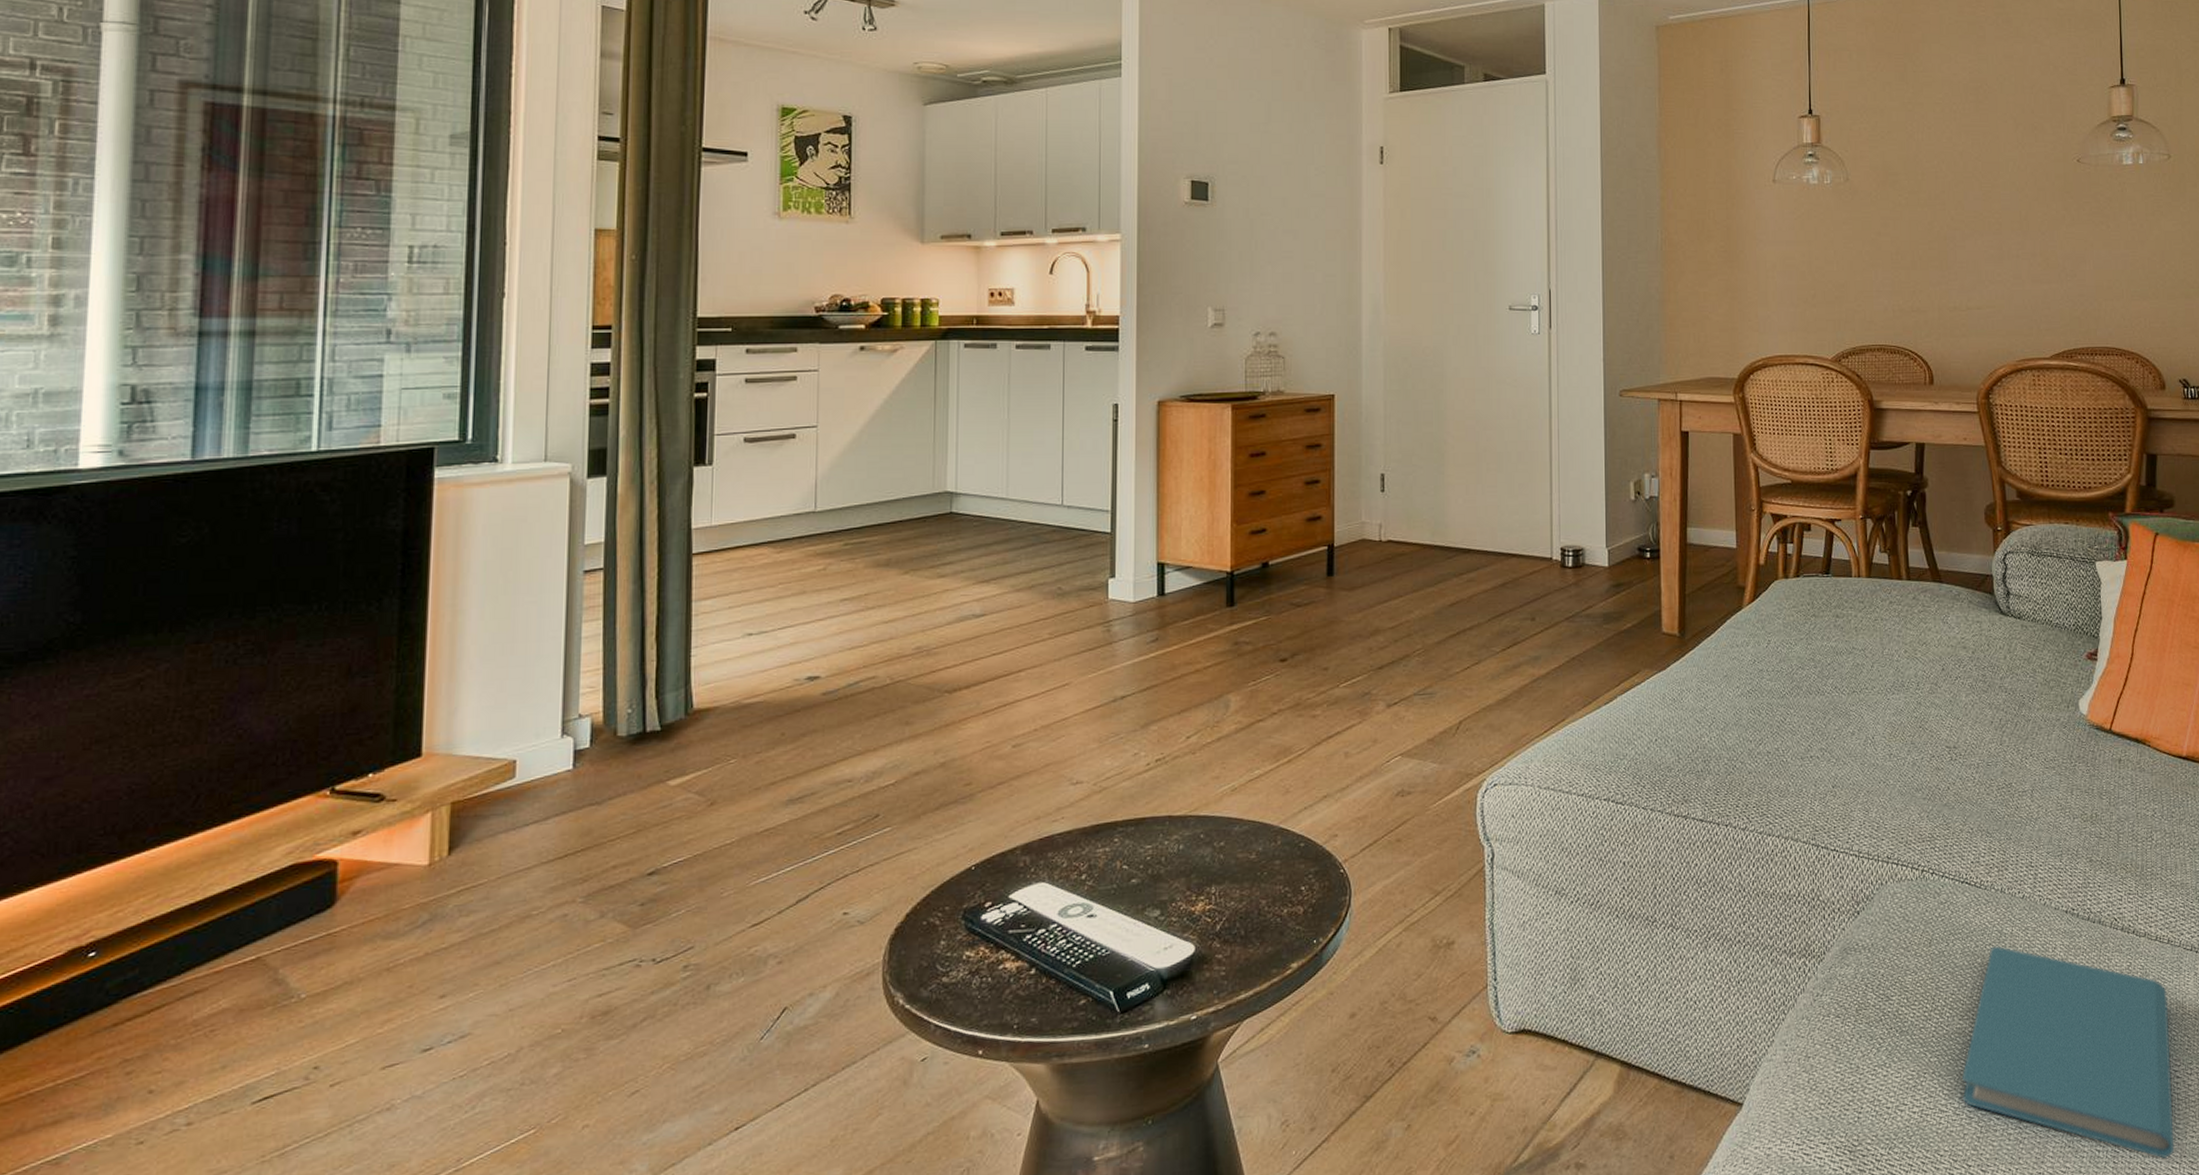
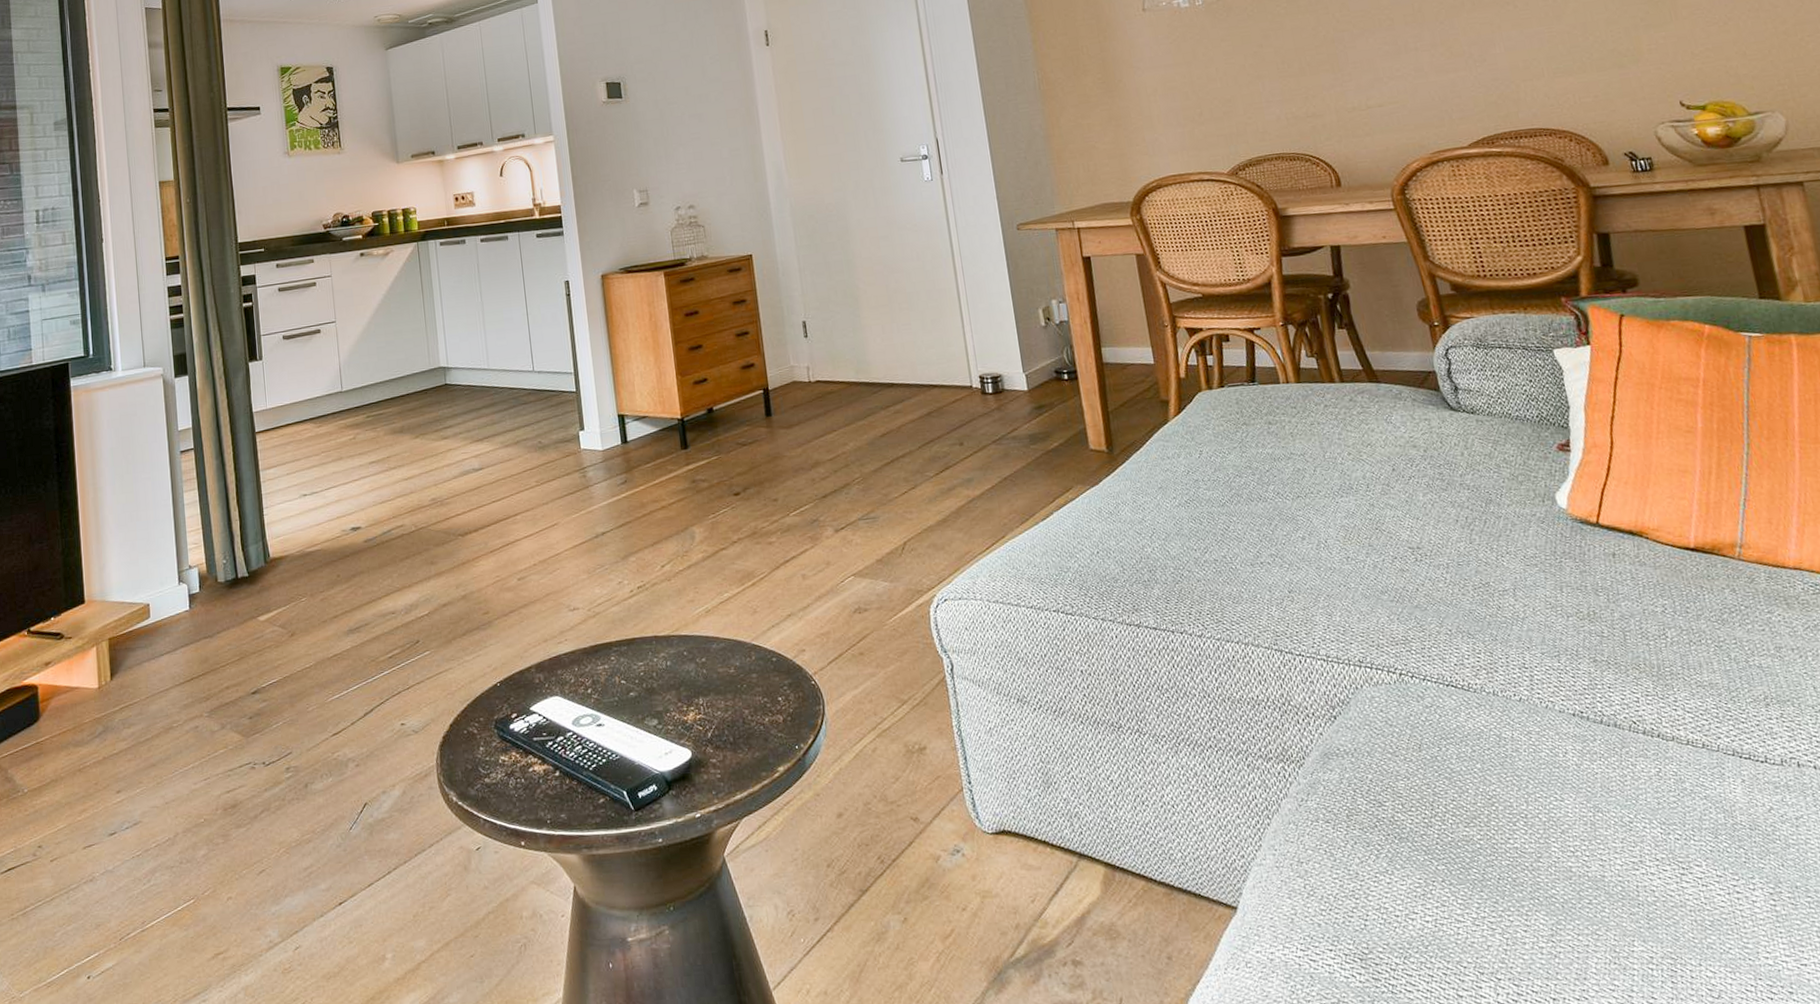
book: present [1963,946,2175,1159] -> none [1477,751,1746,980]

